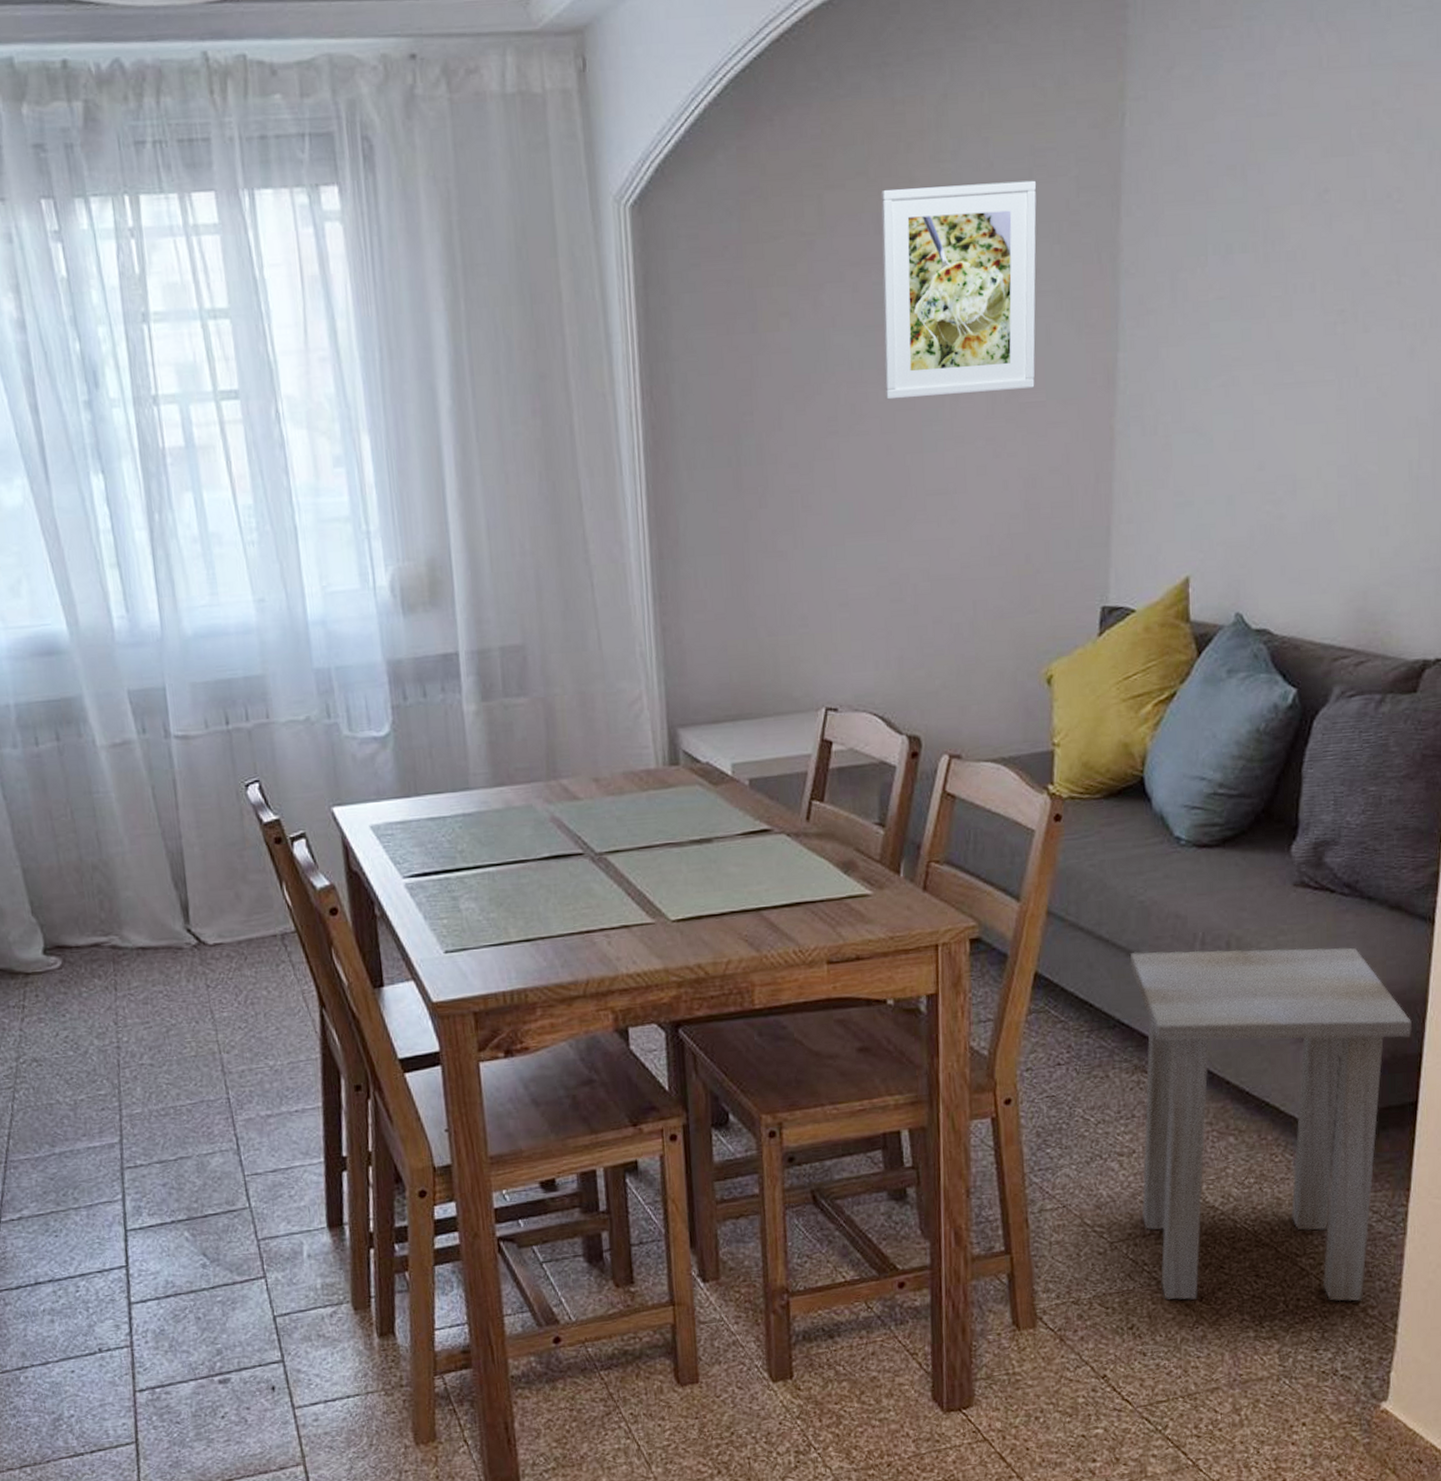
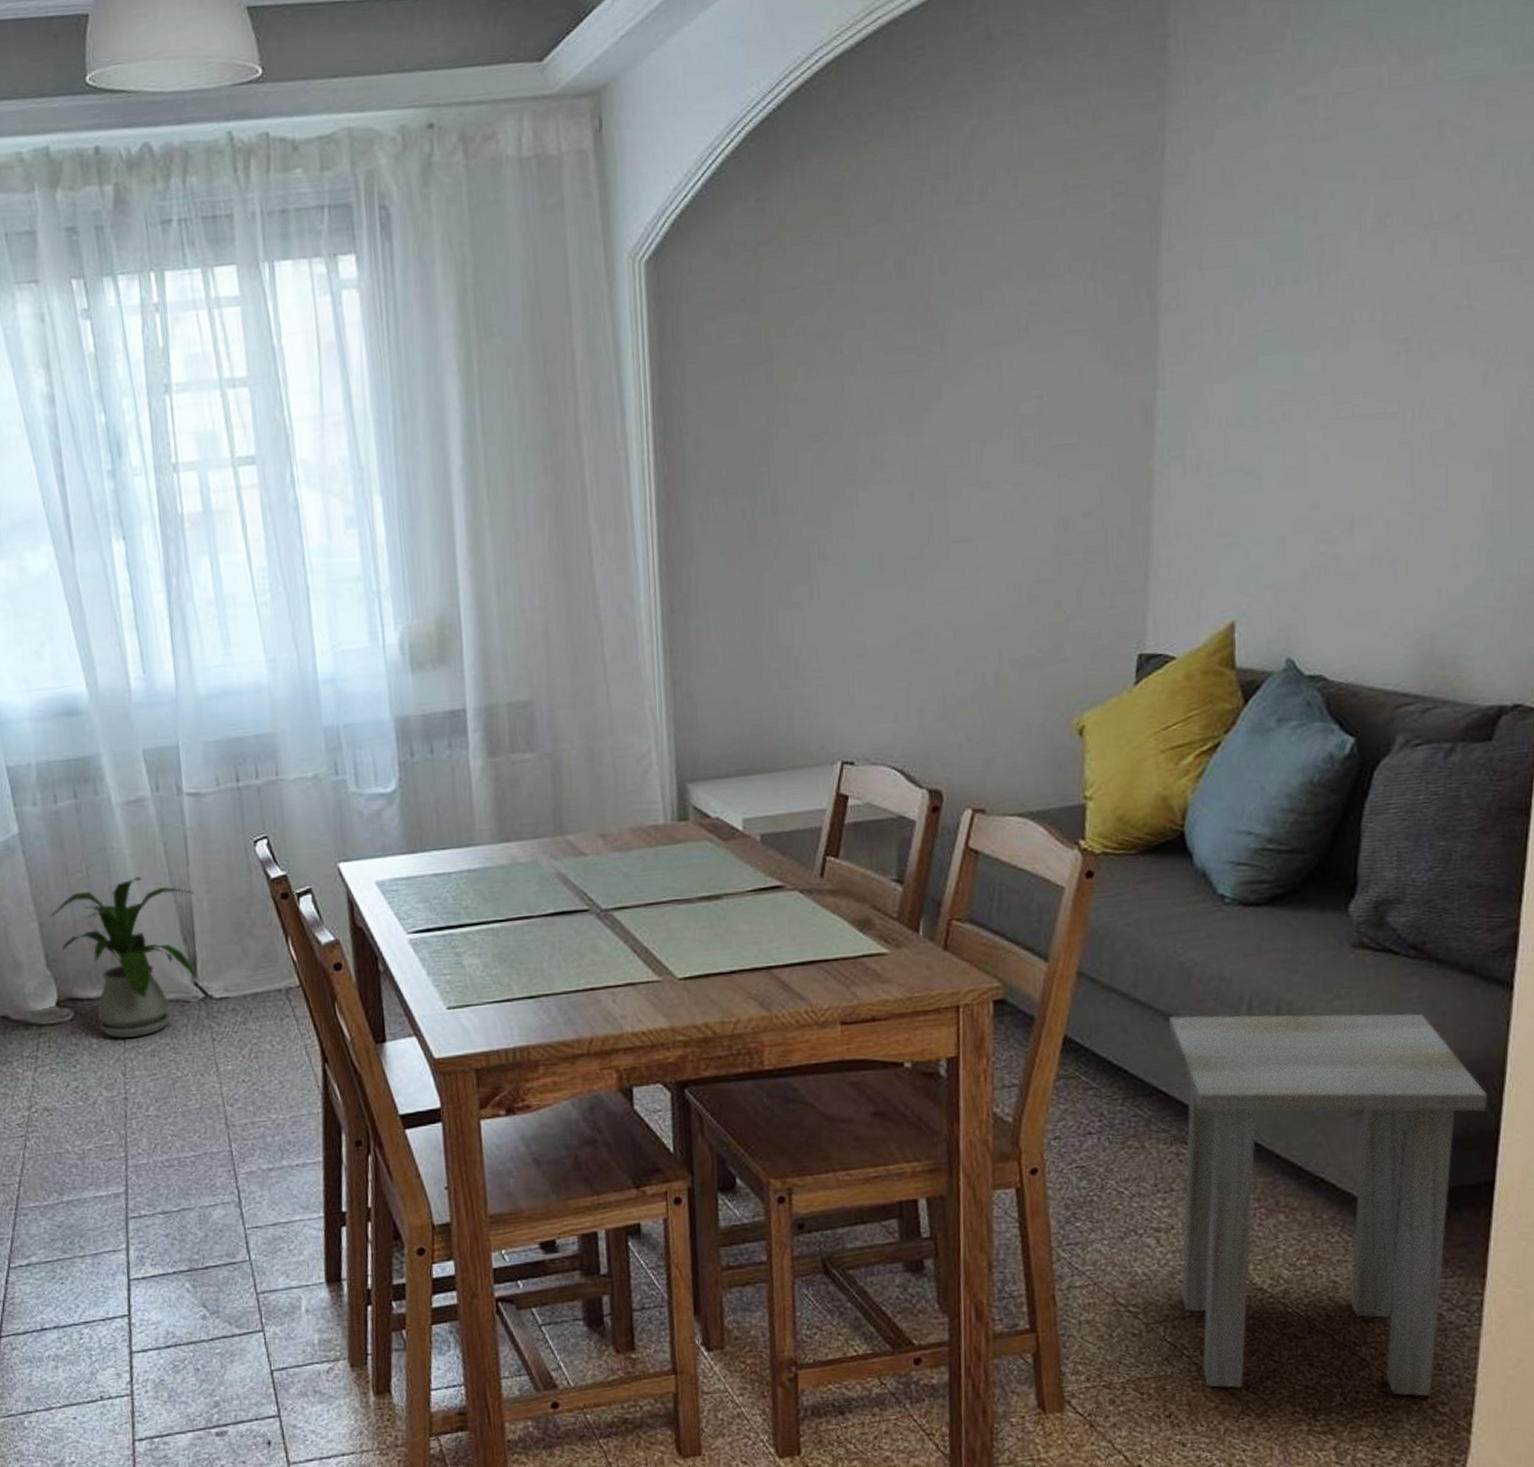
house plant: none [33,821,187,987] -> present [49,876,194,1039]
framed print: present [880,180,1037,400] -> none [904,218,1070,447]

